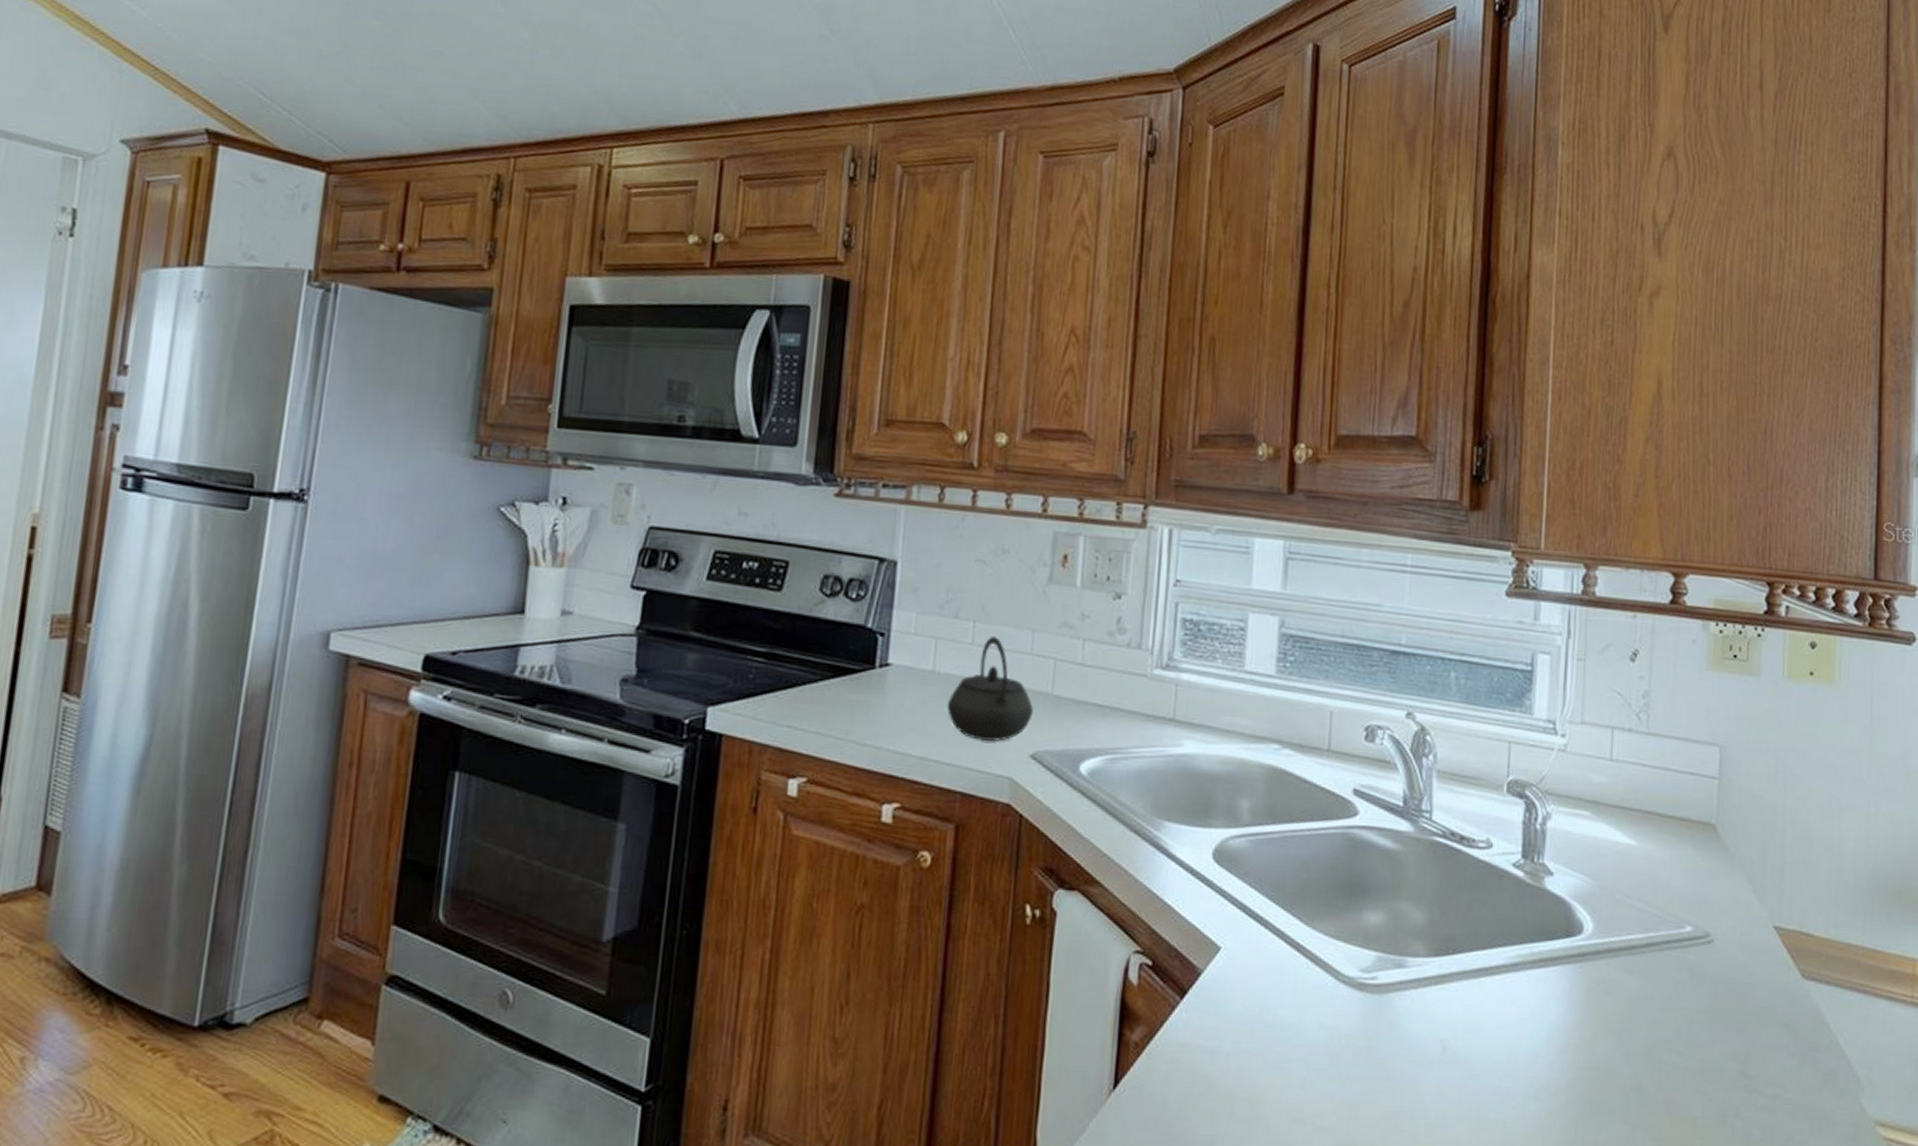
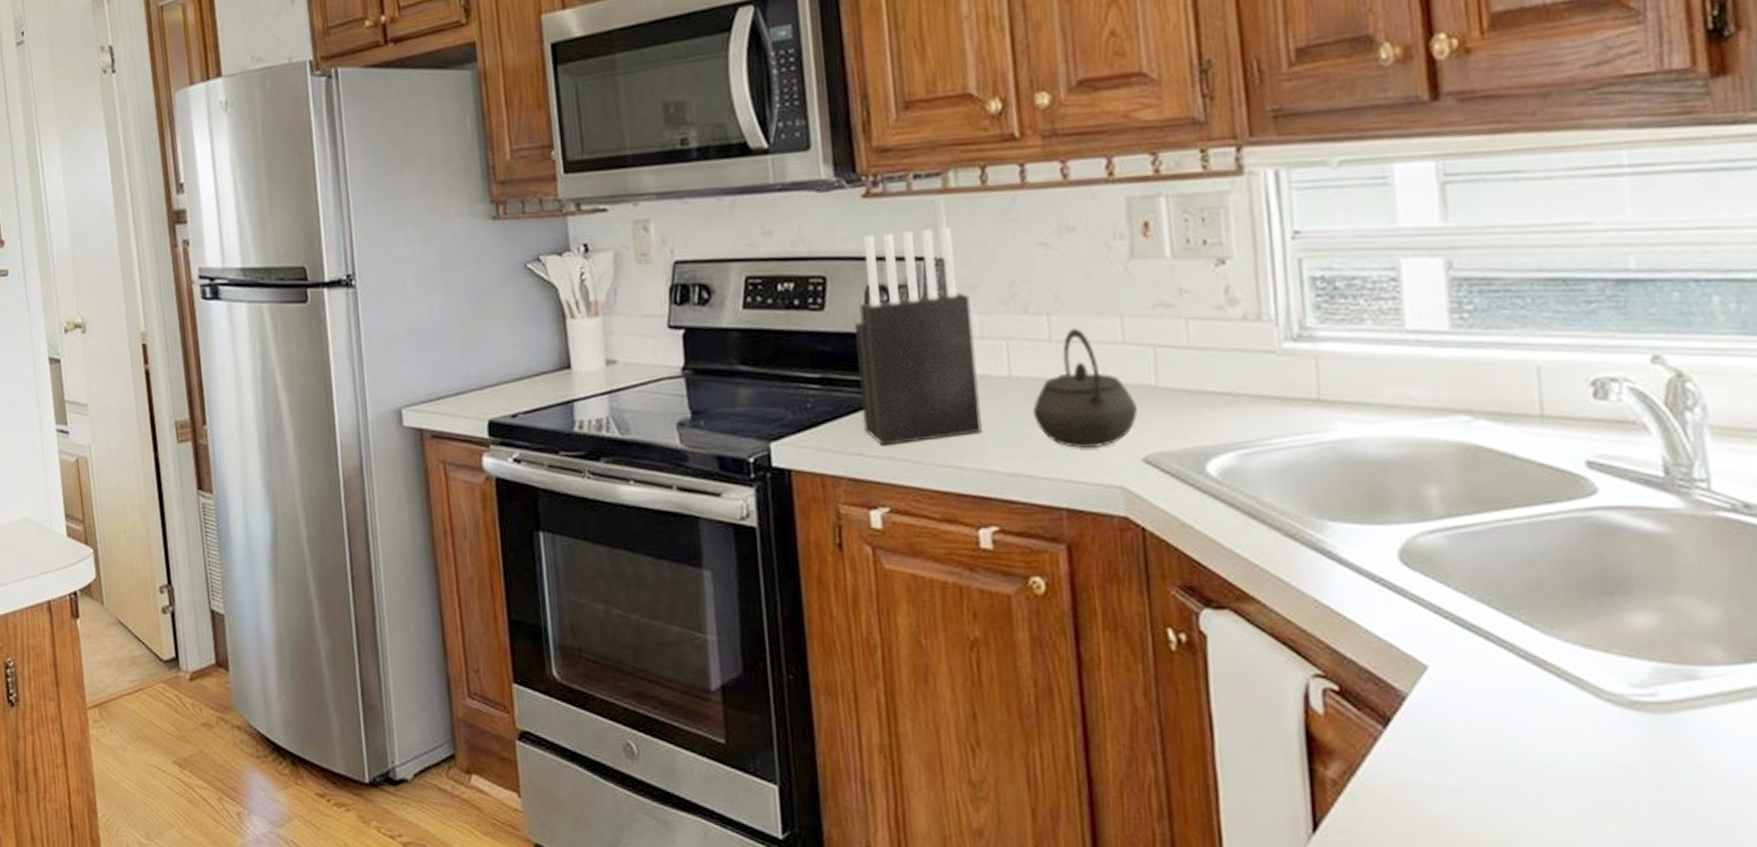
knife block: none [797,529,912,721] -> present [855,226,982,446]

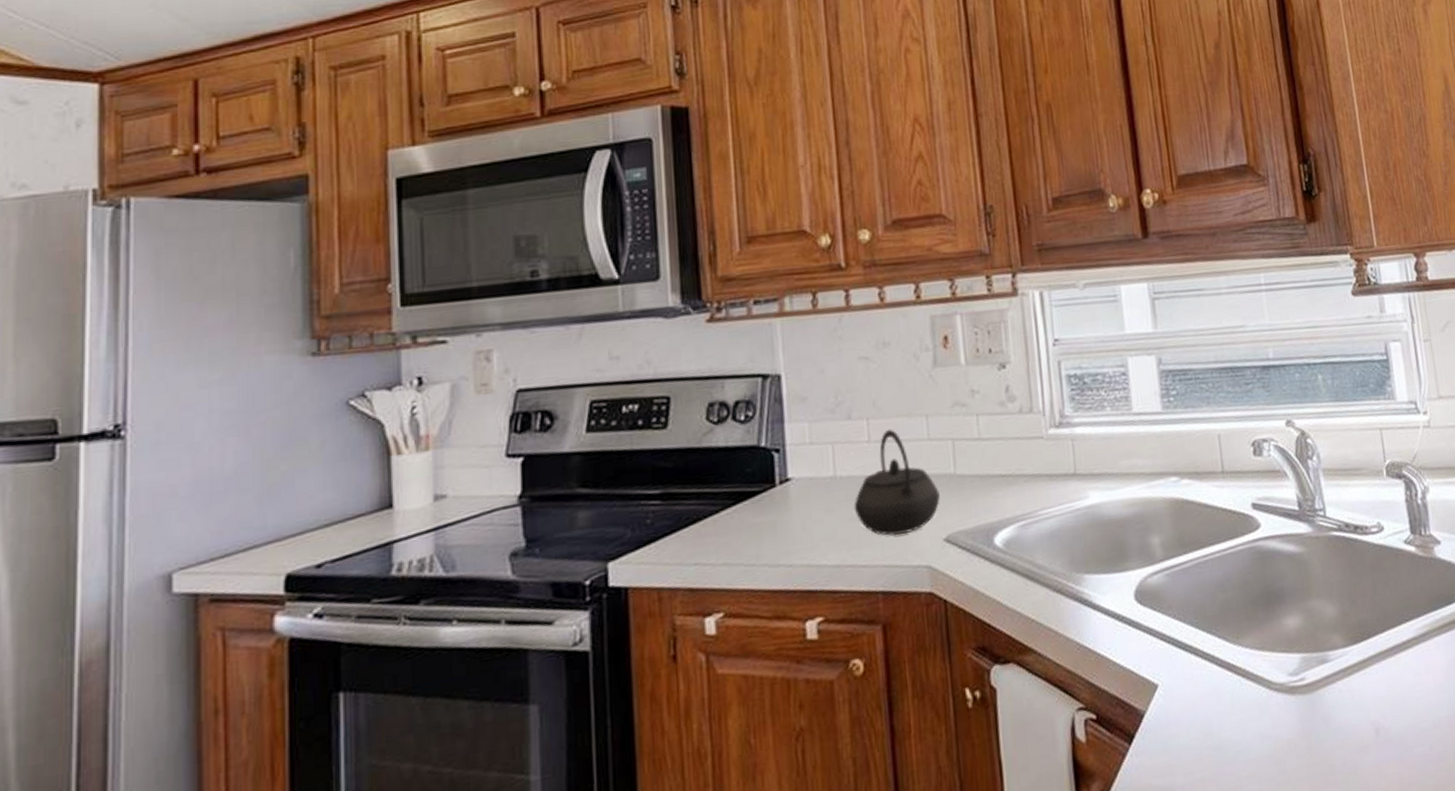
knife block: present [855,226,982,446] -> none [696,346,810,554]

